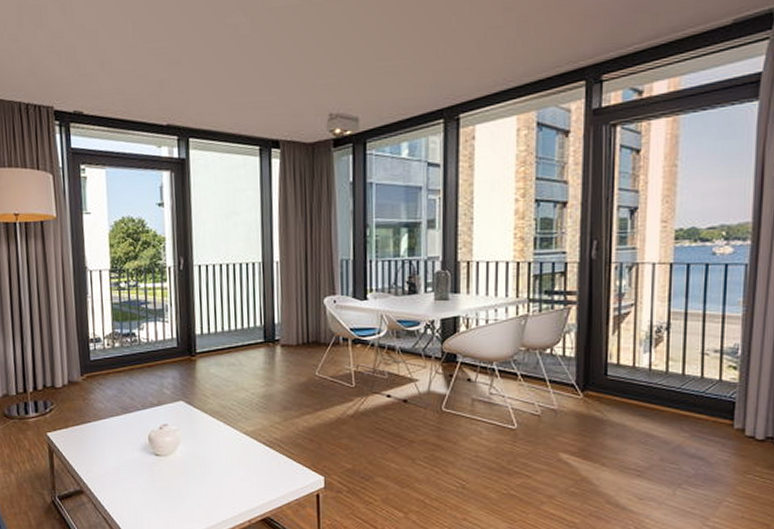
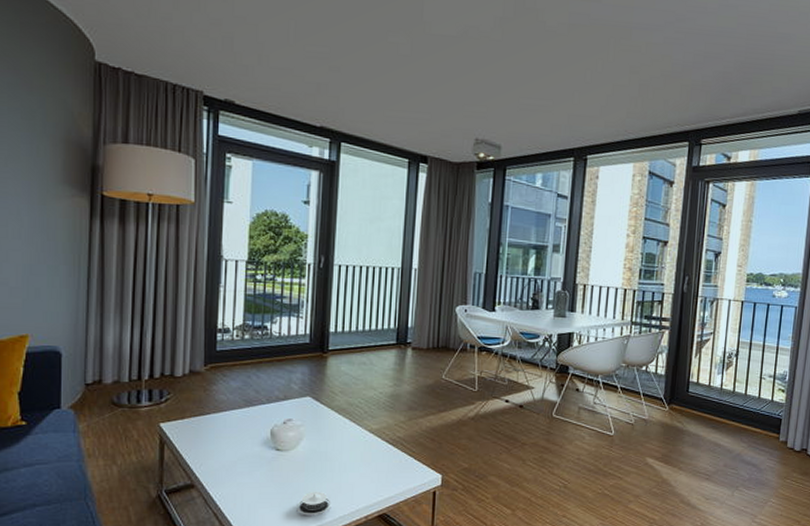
architectural model: none [180,495,214,520] -> present [297,491,331,516]

